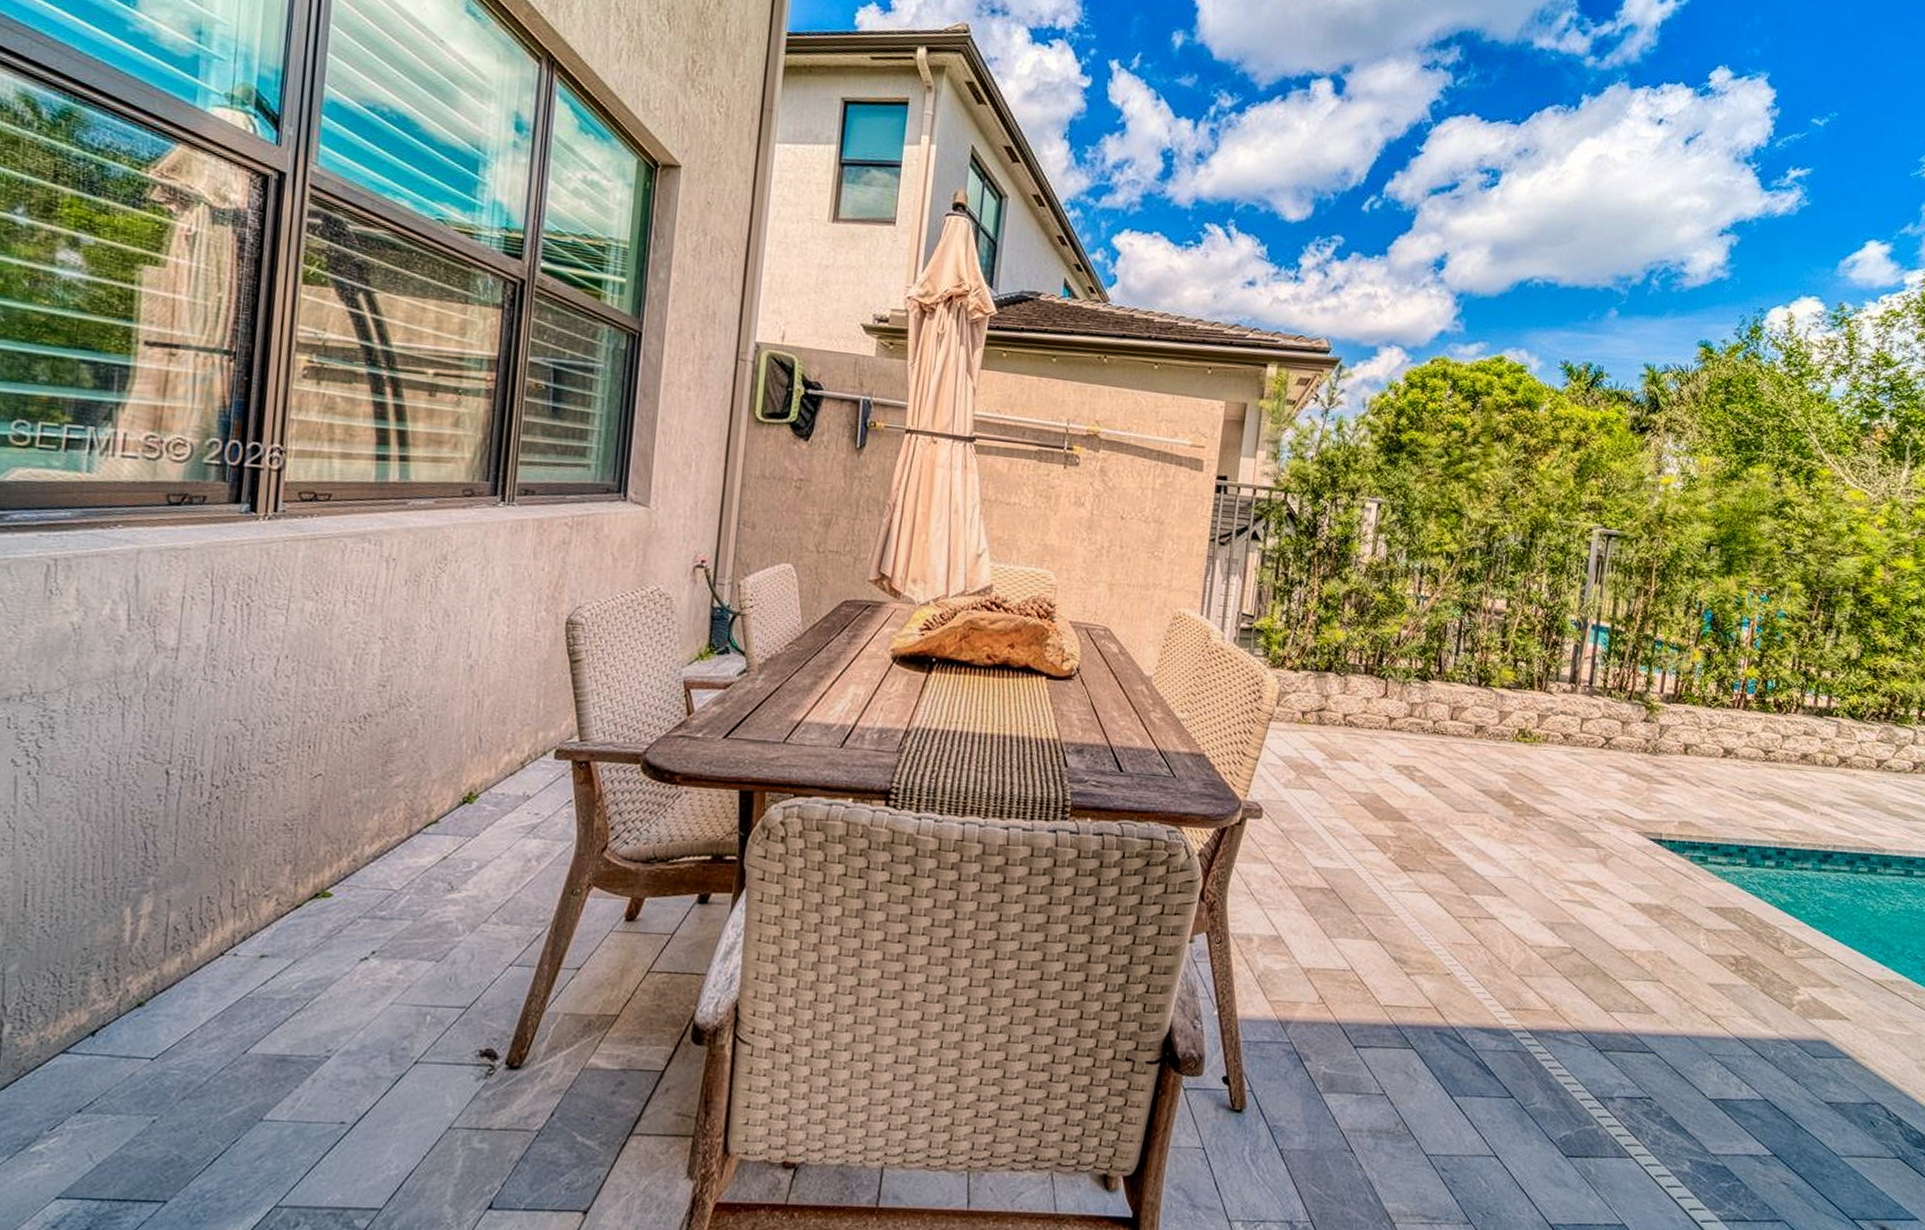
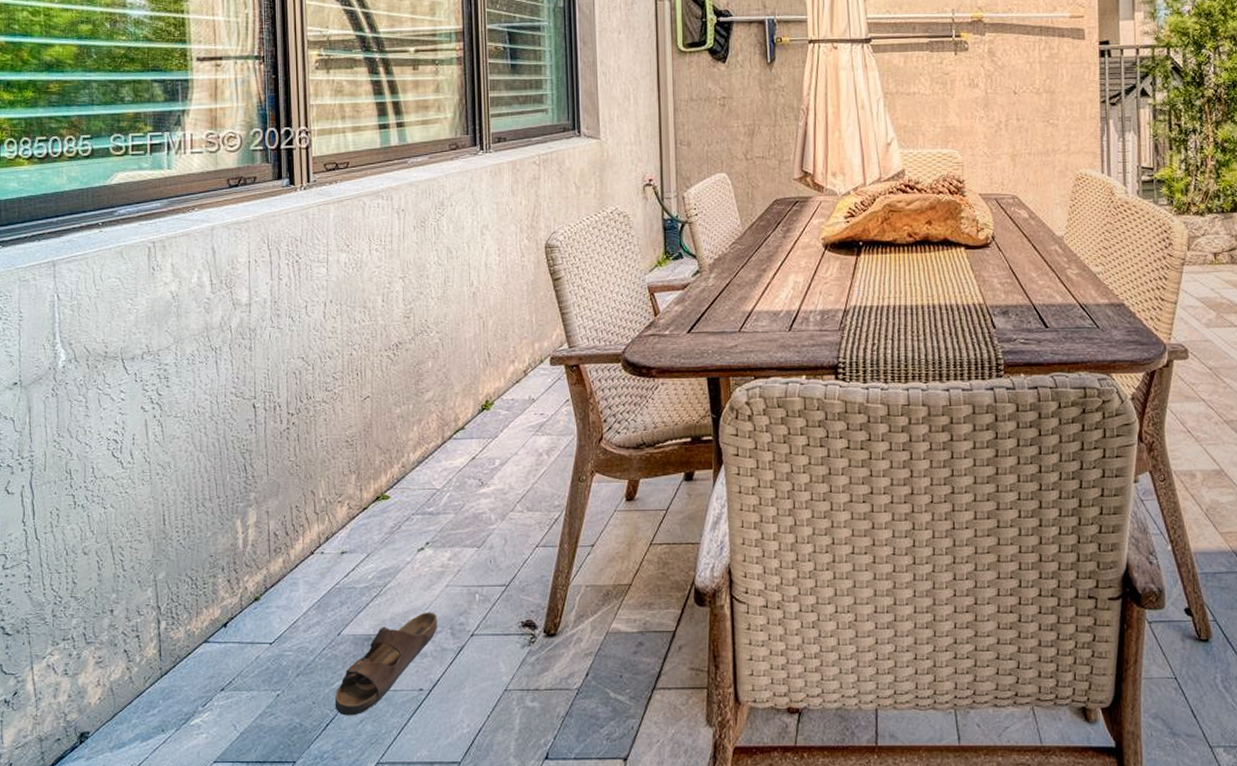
sandal: none [228,1032,375,1150] -> present [334,612,437,716]

